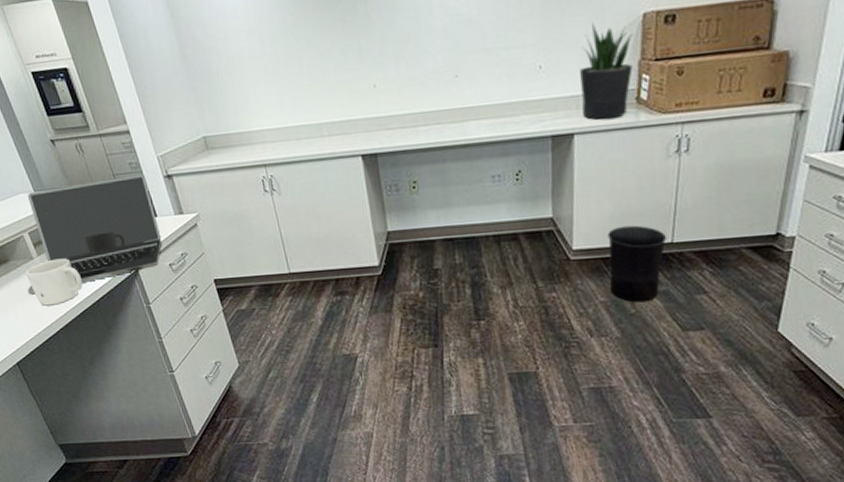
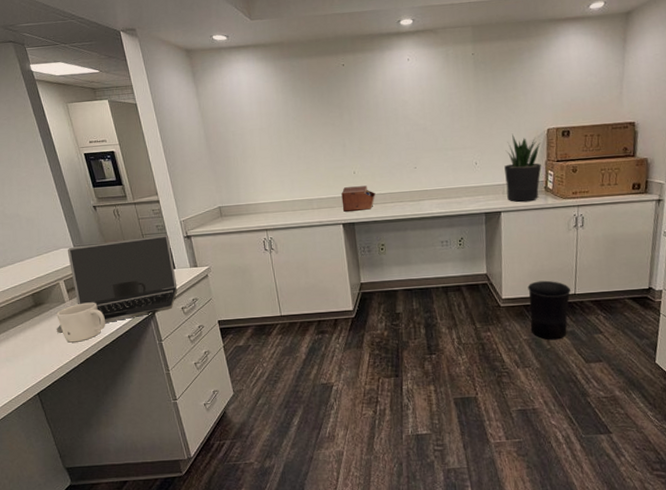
sewing box: none [358,103,404,139] -> present [341,185,376,212]

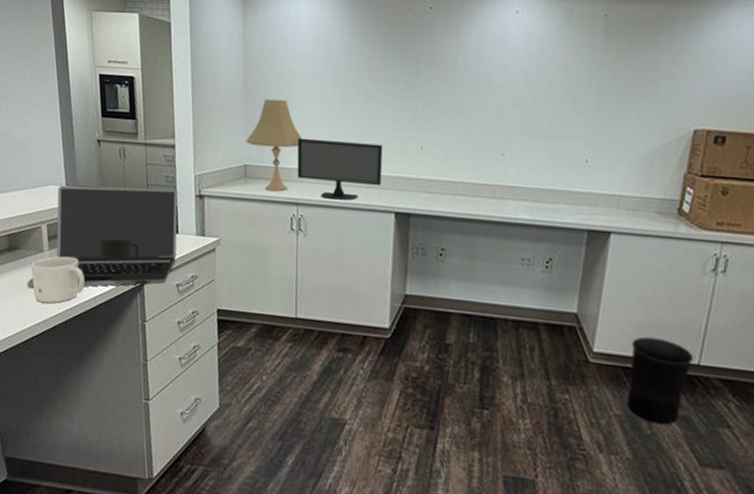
desk lamp: none [216,151,261,224] -> present [246,98,302,192]
computer monitor: none [257,174,328,222] -> present [297,137,383,201]
sewing box: present [341,185,376,212] -> none [398,165,445,200]
planter: present [504,133,542,203] -> none [623,128,683,226]

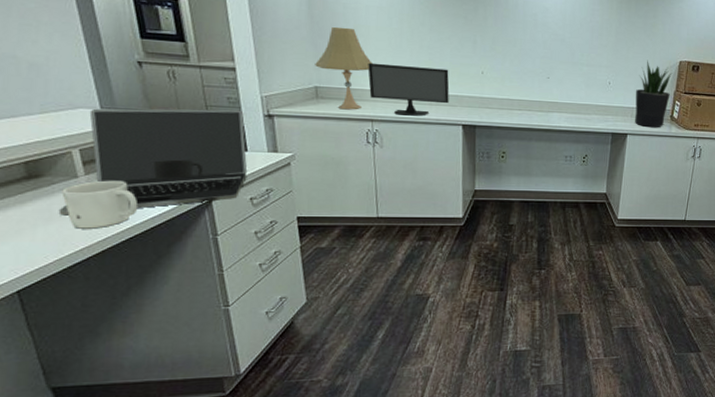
planter: none [623,128,683,226] -> present [635,60,673,128]
waste bin: present [626,336,693,425] -> none [640,205,681,262]

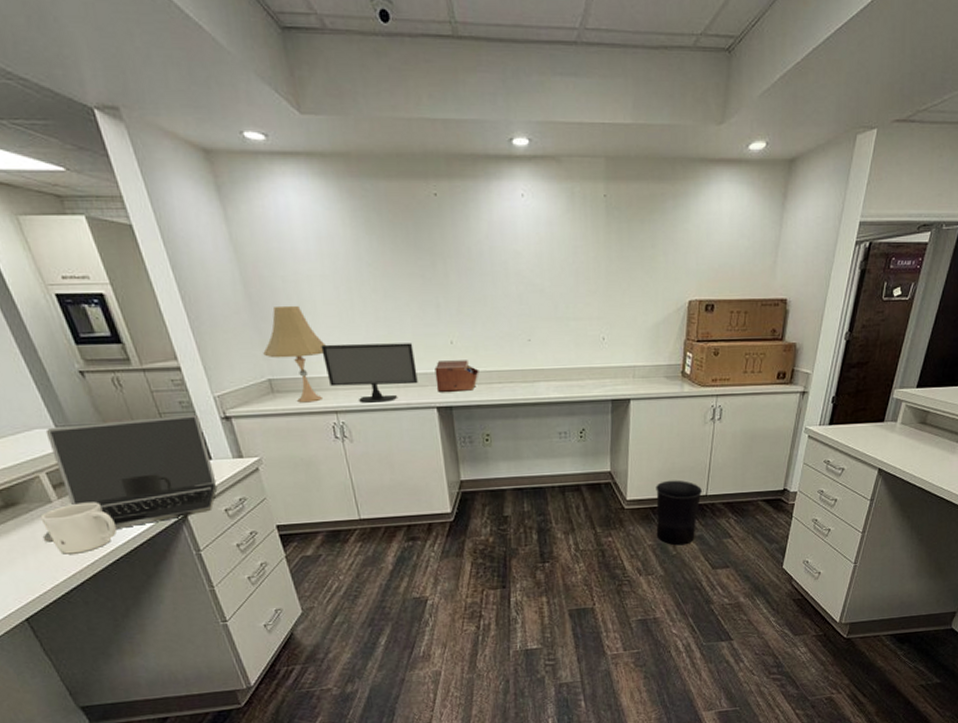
sewing box: none [464,87,503,114] -> present [434,360,479,392]
planter: present [635,60,673,128] -> none [637,303,681,389]
waste bin: none [640,205,681,262] -> present [656,480,702,546]

